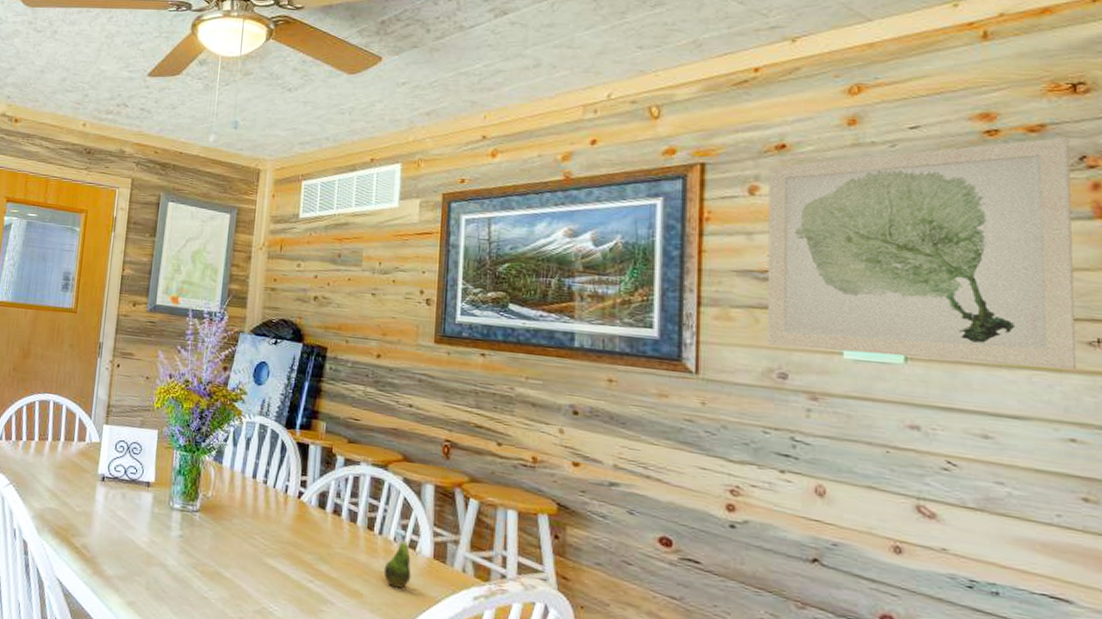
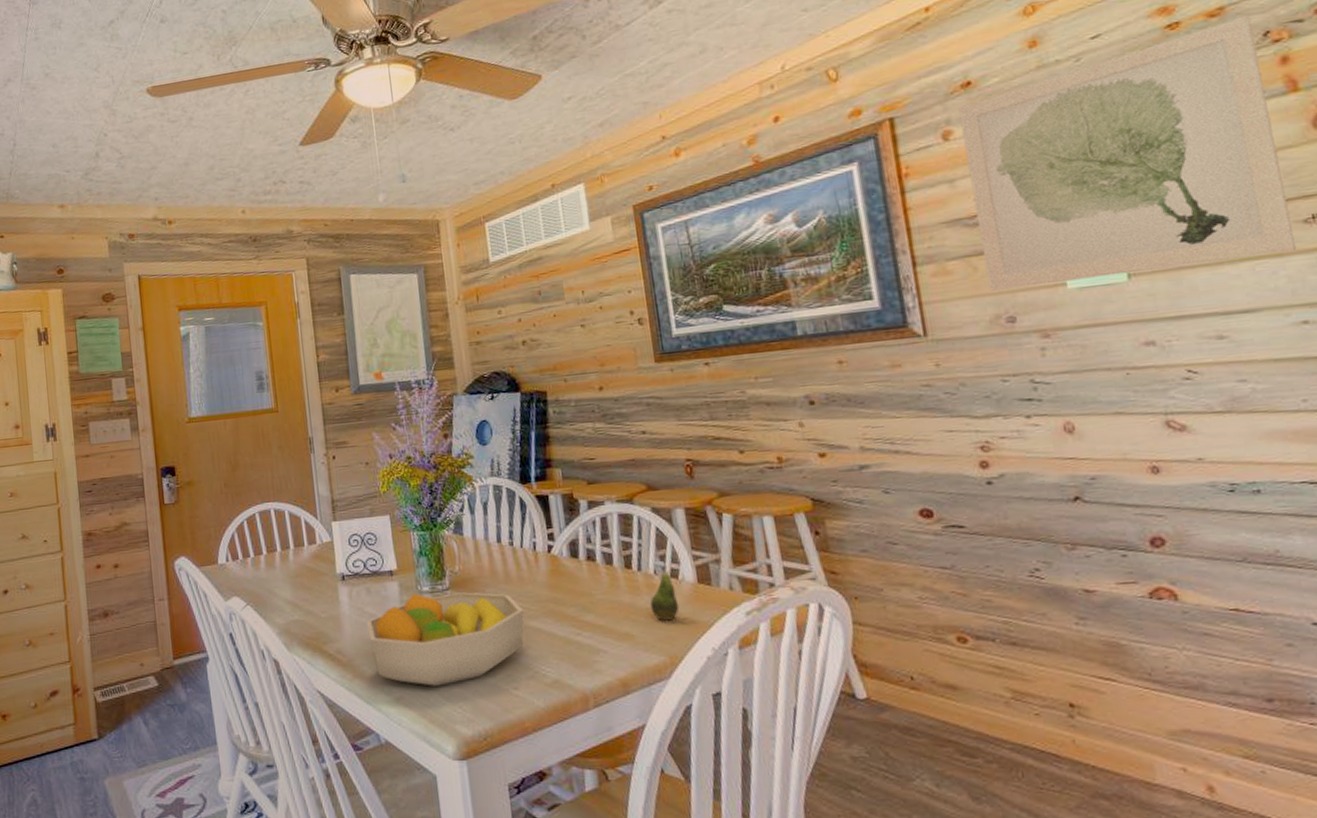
fruit bowl: none [115,507,264,601] -> present [366,592,524,686]

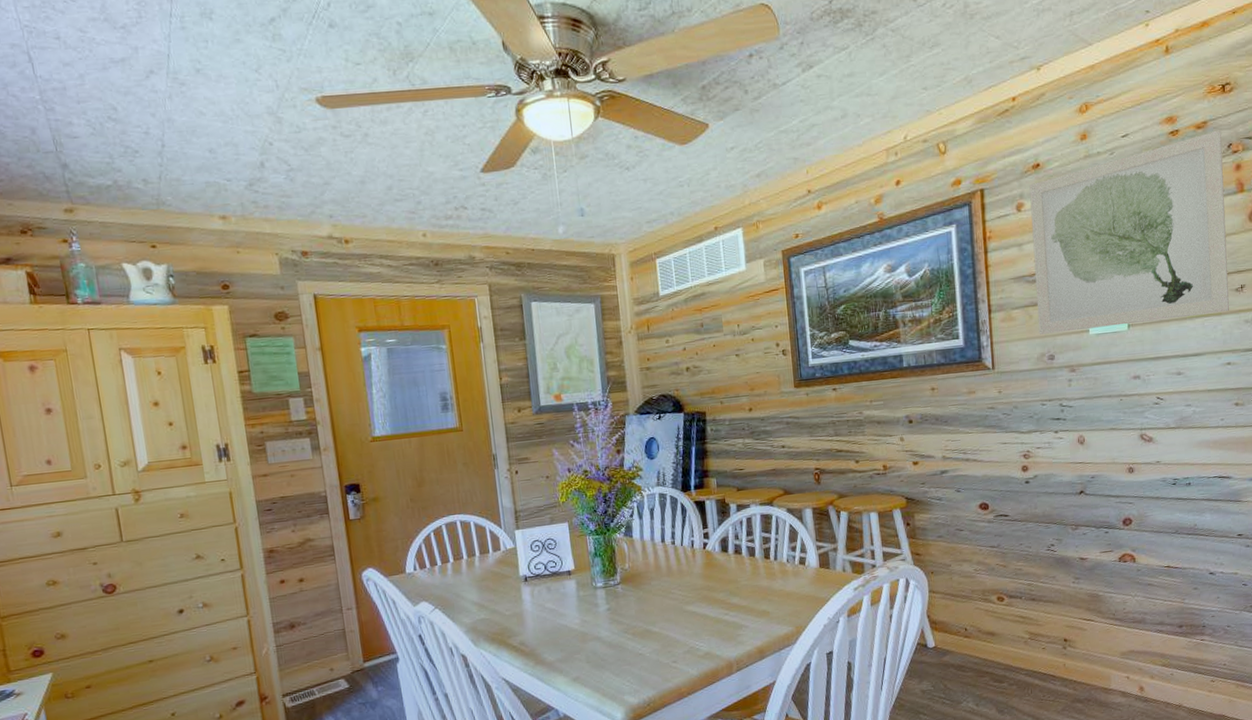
fruit bowl: present [366,592,524,686] -> none [546,585,682,666]
fruit: present [650,558,679,621] -> none [782,549,805,599]

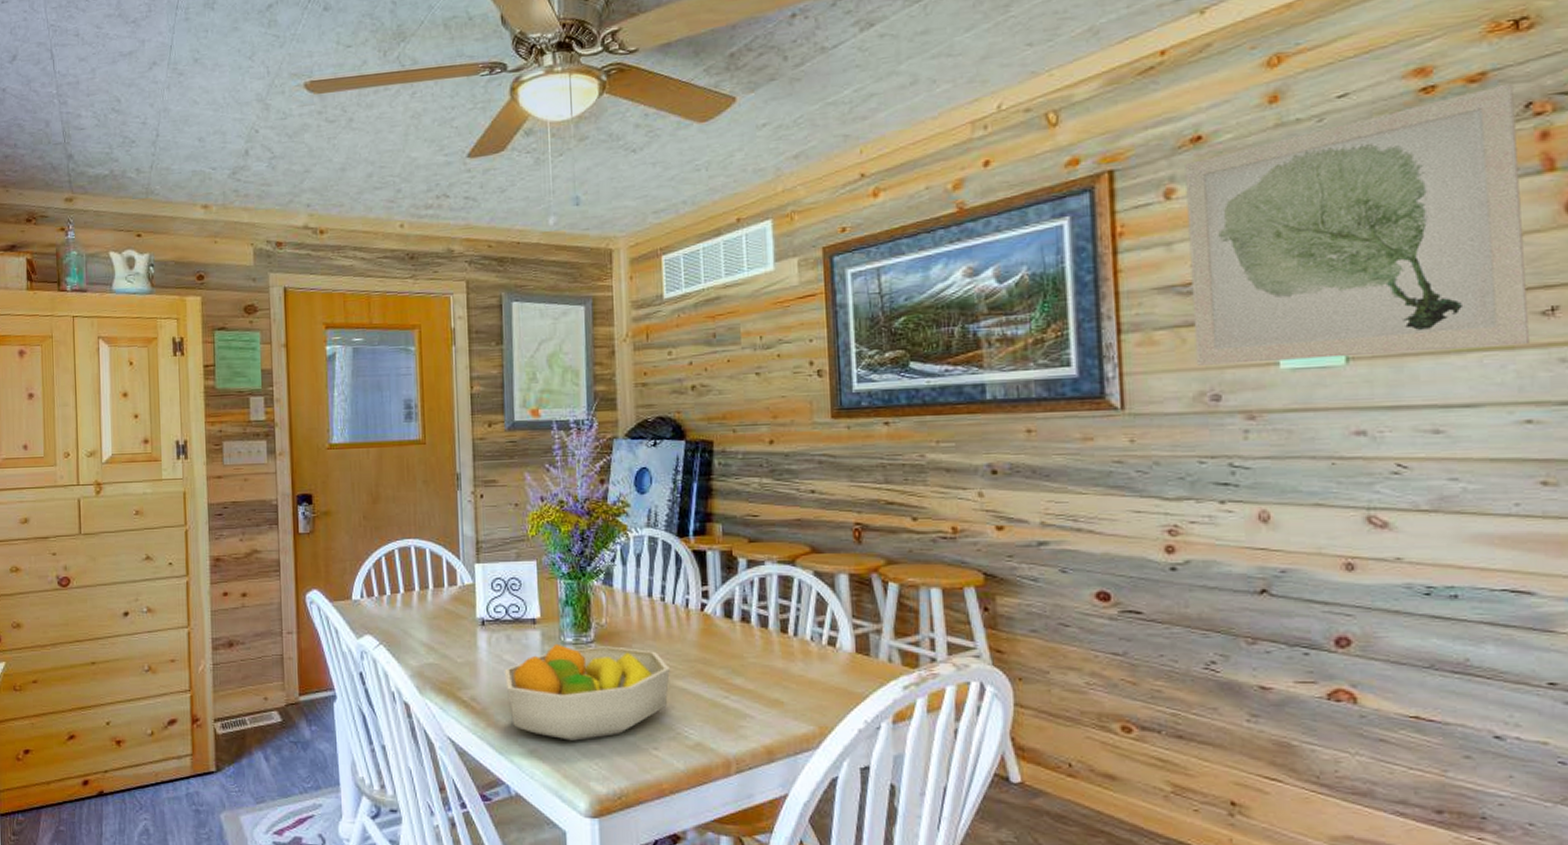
fruit bowl: none [546,585,682,666] -> present [504,643,670,741]

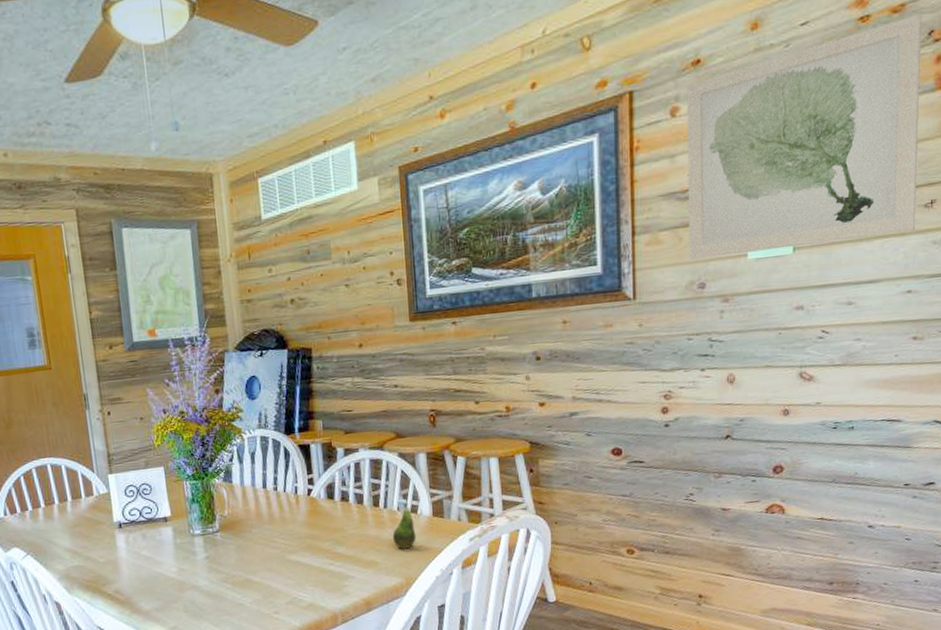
fruit bowl: present [504,643,670,741] -> none [142,533,285,616]
fruit: none [803,625,834,689] -> present [392,496,416,549]

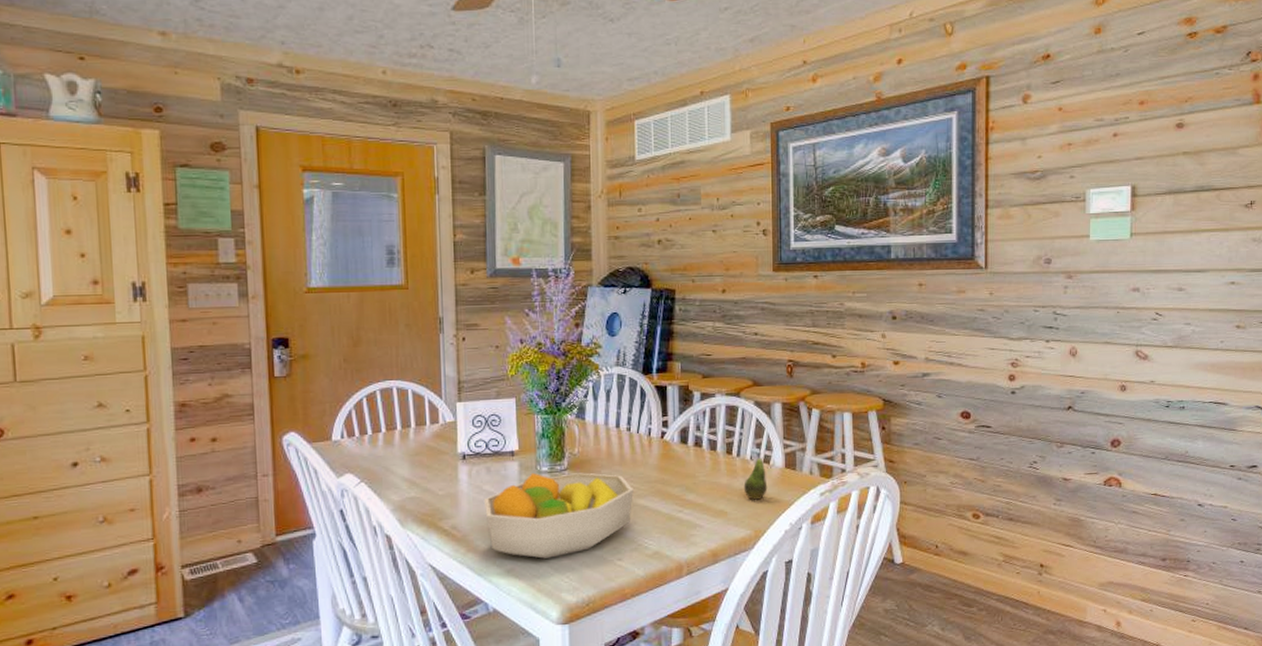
fruit bowl: none [142,533,285,616] -> present [483,472,633,559]
wall art: present [687,14,922,260] -> none [1037,36,1241,236]

